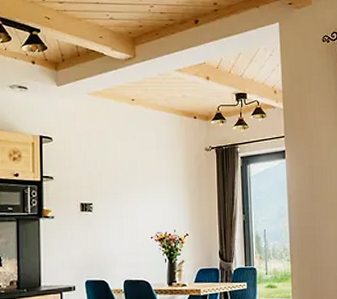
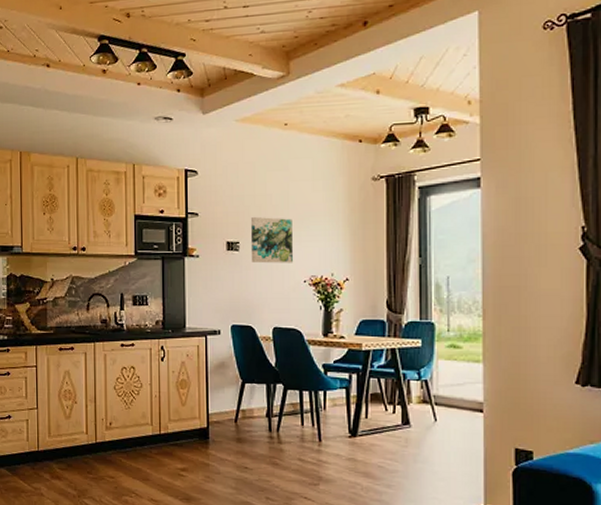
wall art: none [102,180,141,223] -> present [250,216,293,264]

